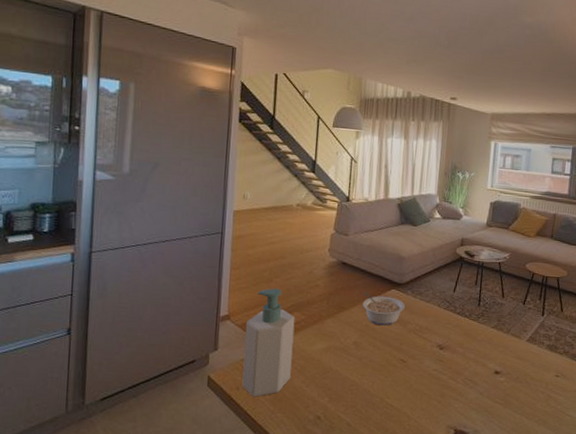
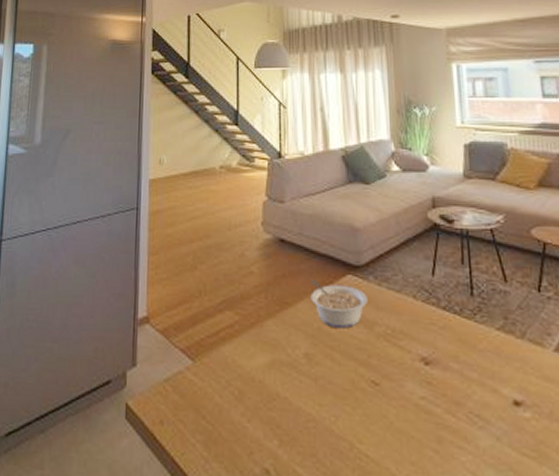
soap bottle: present [242,288,295,397] -> none [166,278,227,436]

